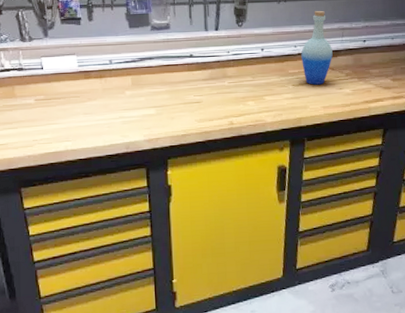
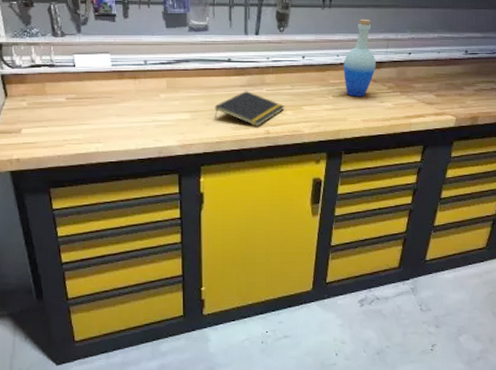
notepad: none [178,84,247,118] -> present [214,91,285,127]

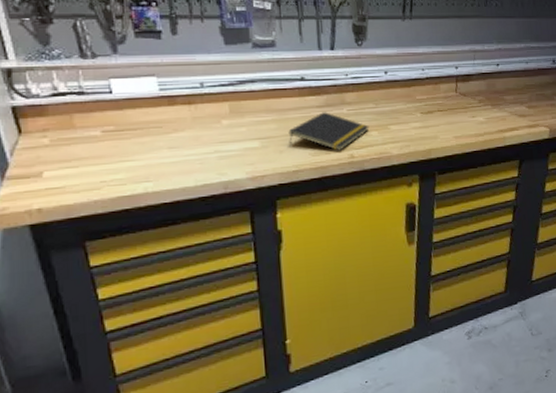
bottle: present [343,18,376,97] -> none [429,30,464,113]

